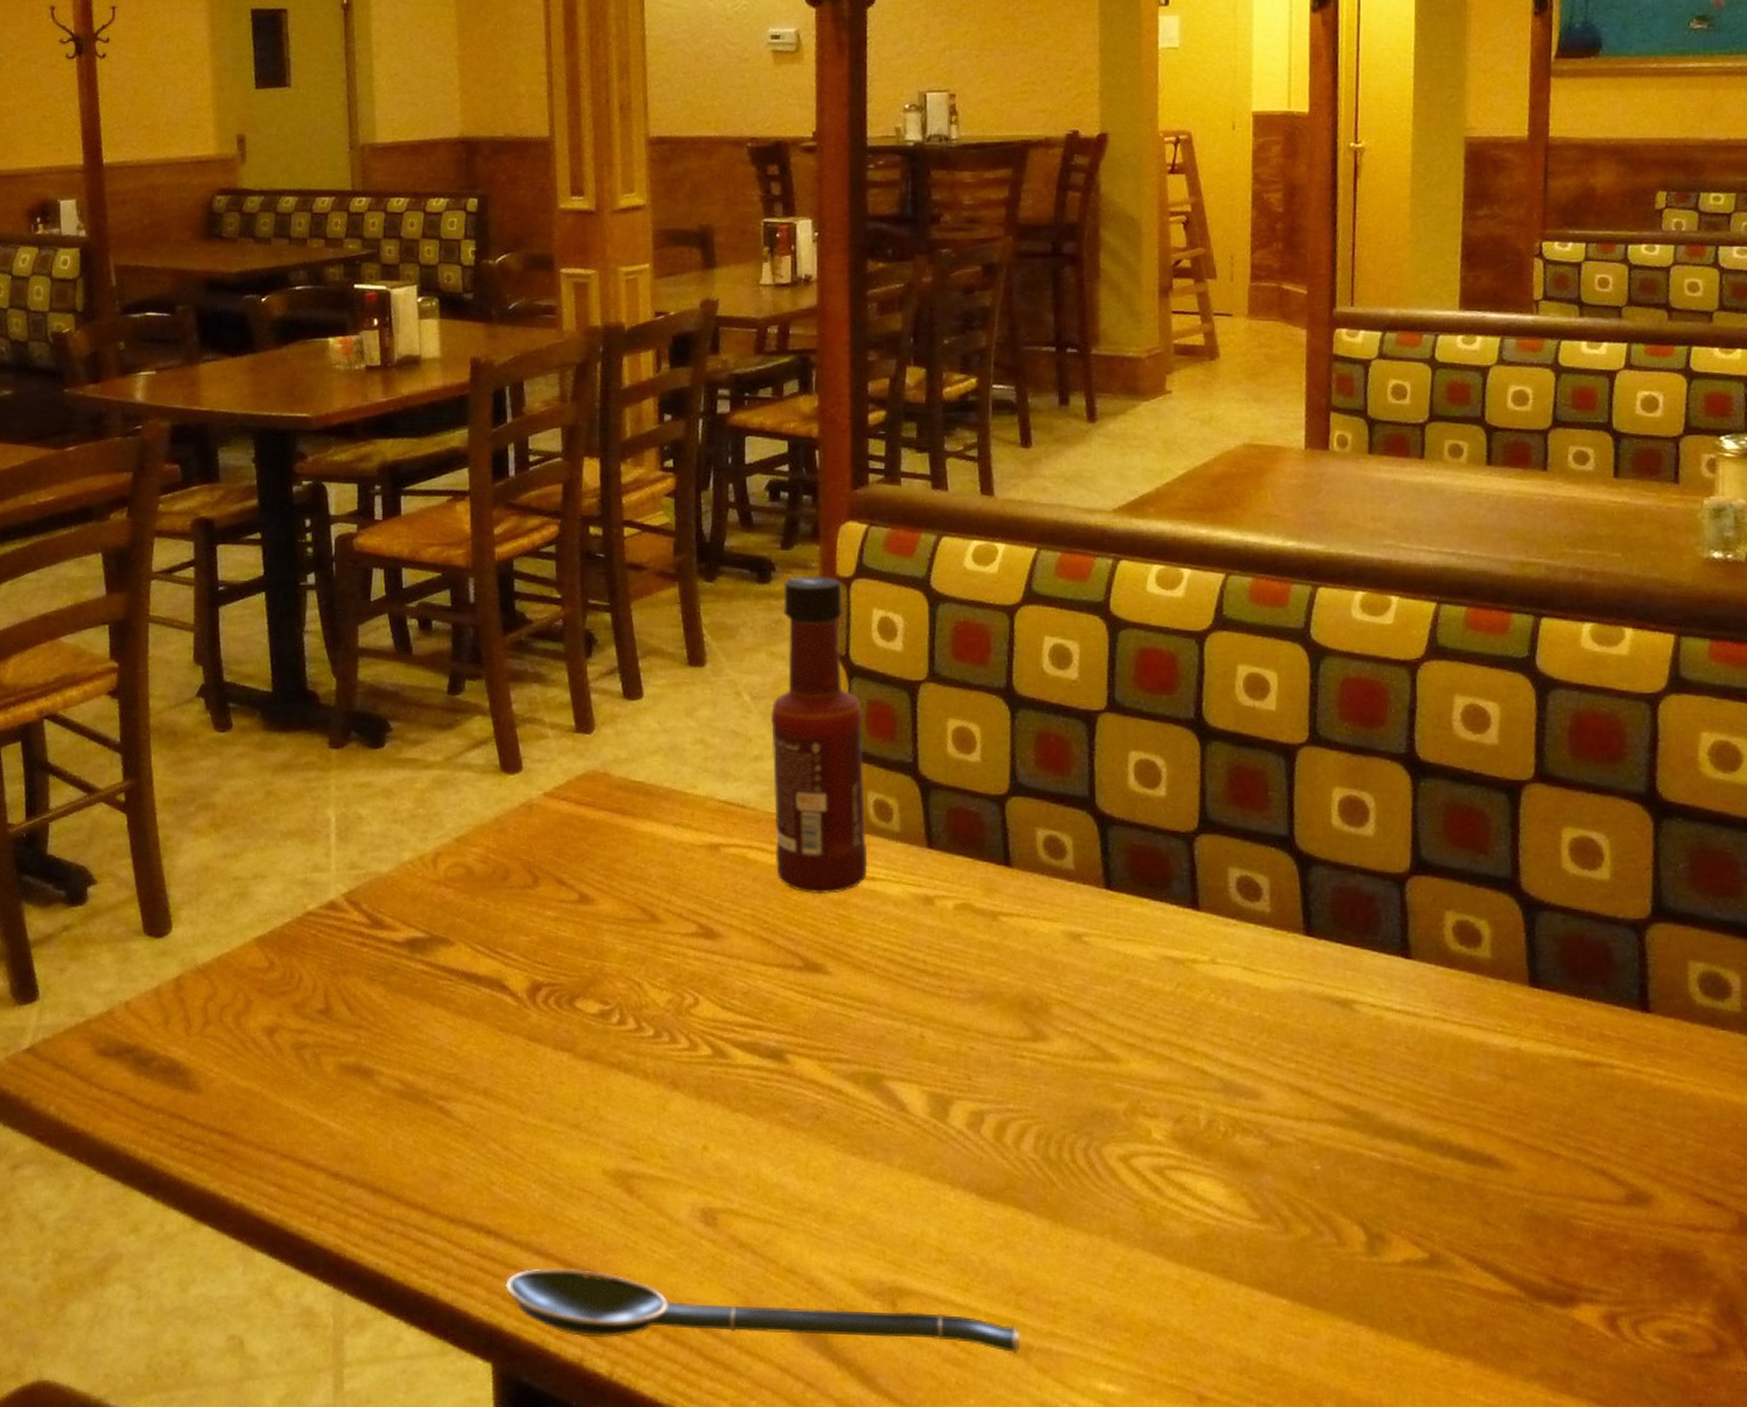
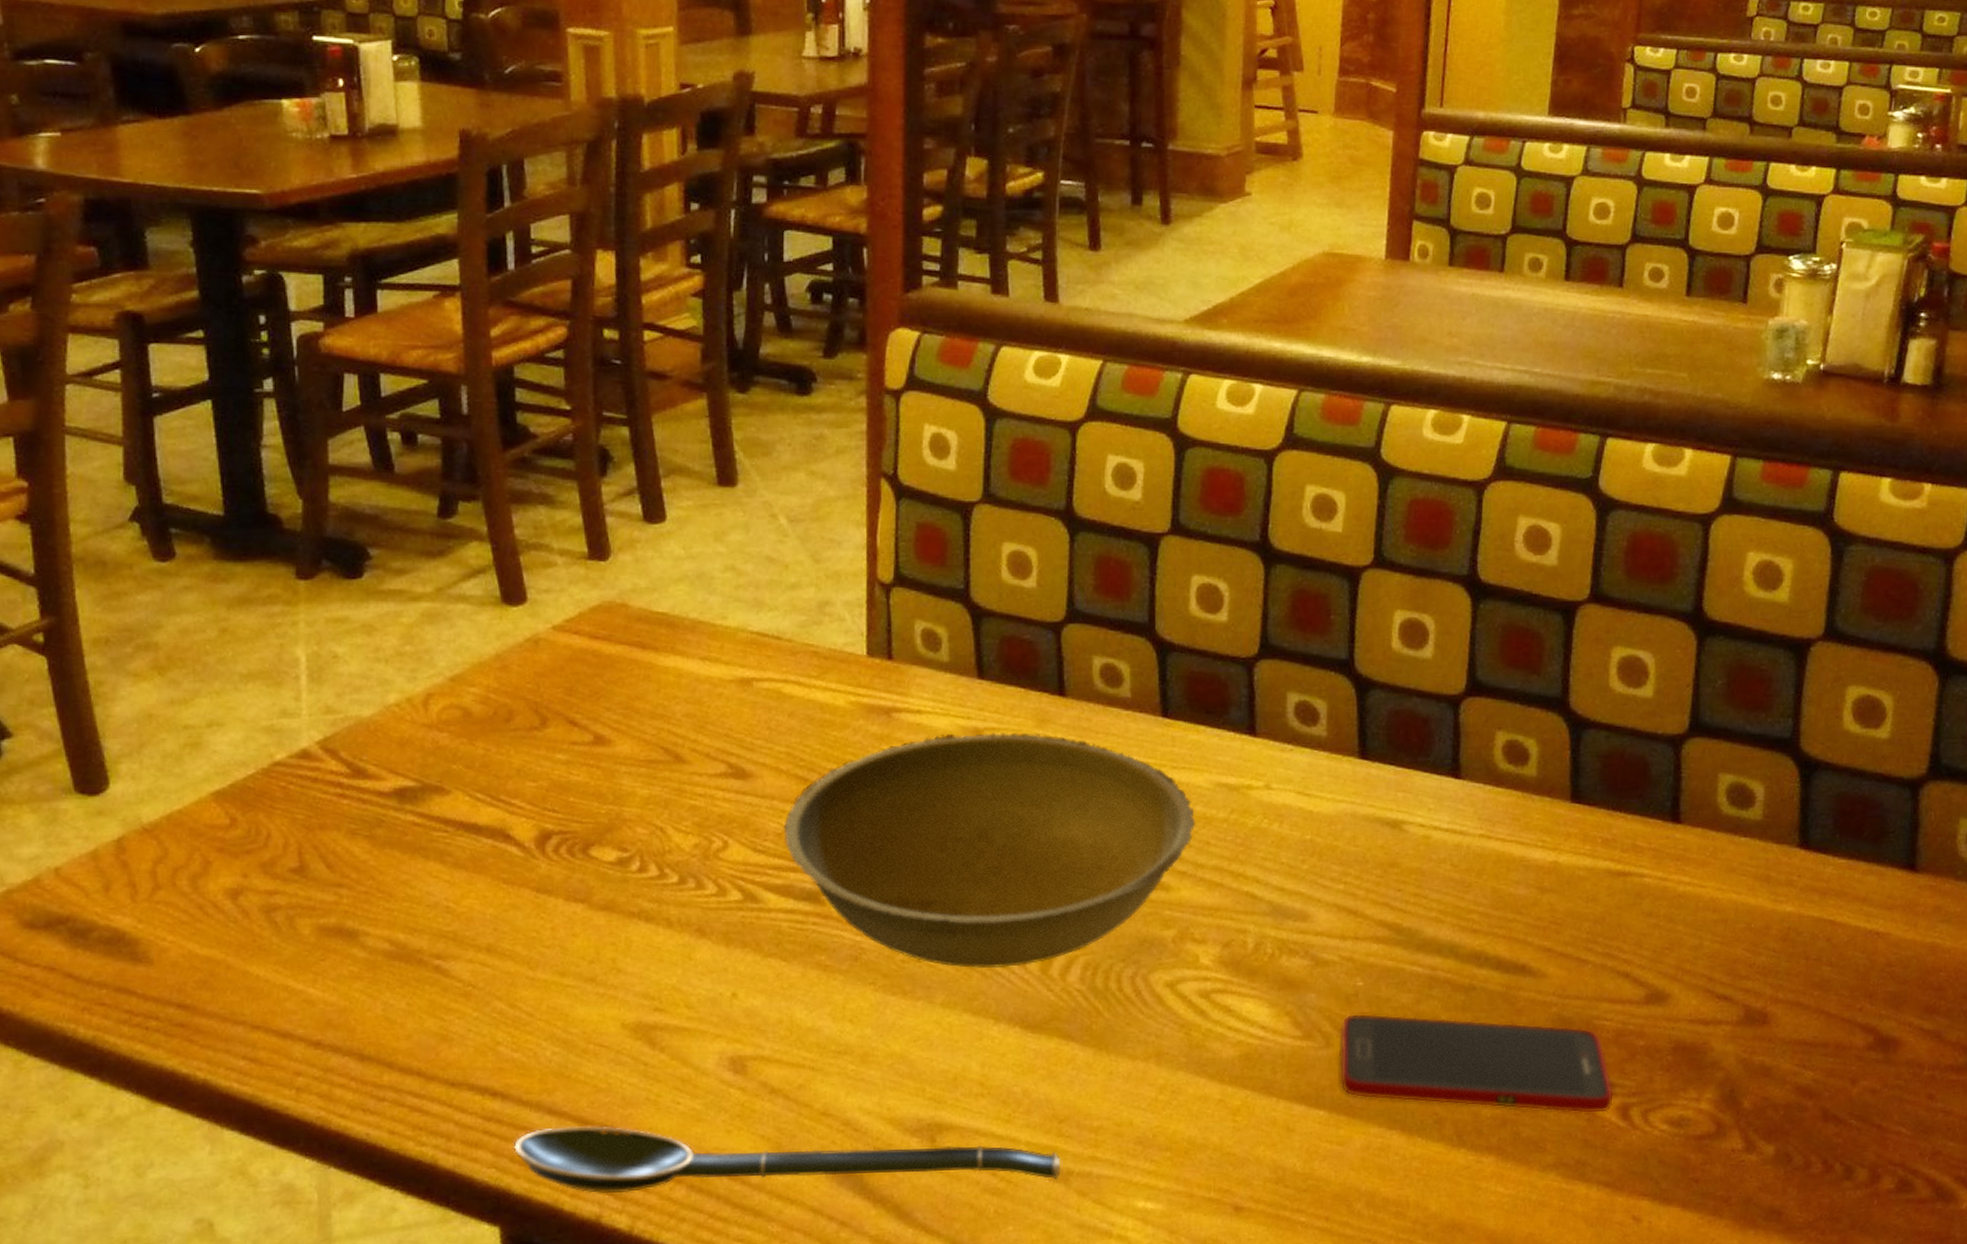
bowl: none [749,899,1143,1133] -> present [783,731,1196,968]
tabasco sauce: present [770,575,868,895] -> none [809,387,914,730]
cell phone: none [1299,1198,1599,1322] -> present [1339,1013,1614,1114]

